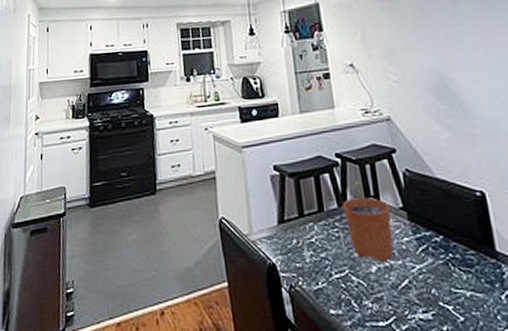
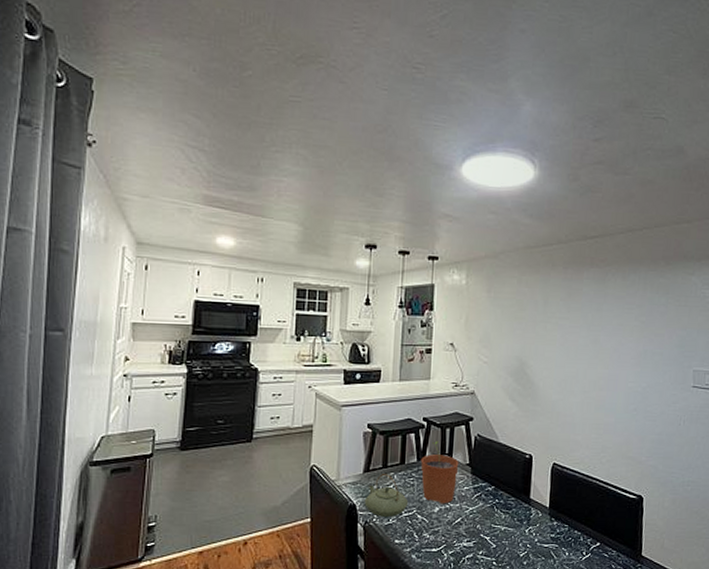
teapot: none [284,225,338,279] -> present [364,474,409,517]

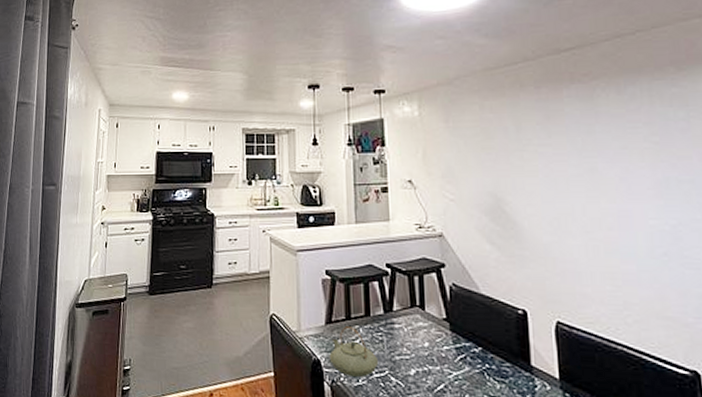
plant pot: present [420,441,459,504] -> none [388,291,434,366]

